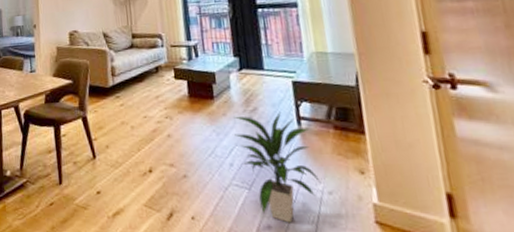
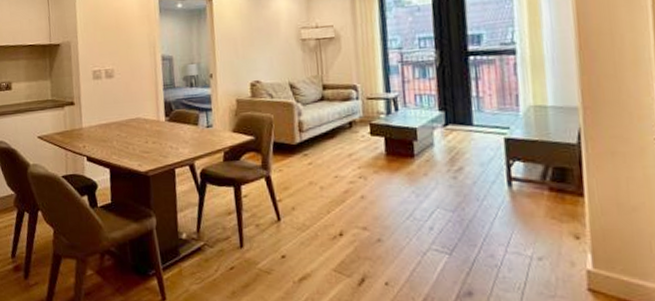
indoor plant: present [232,112,322,223] -> none [433,172,531,290]

